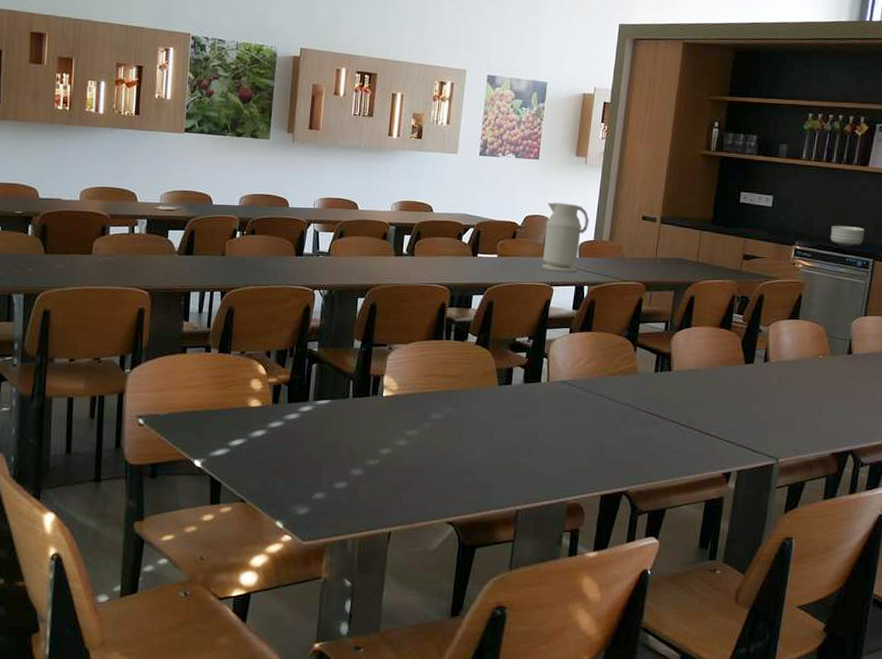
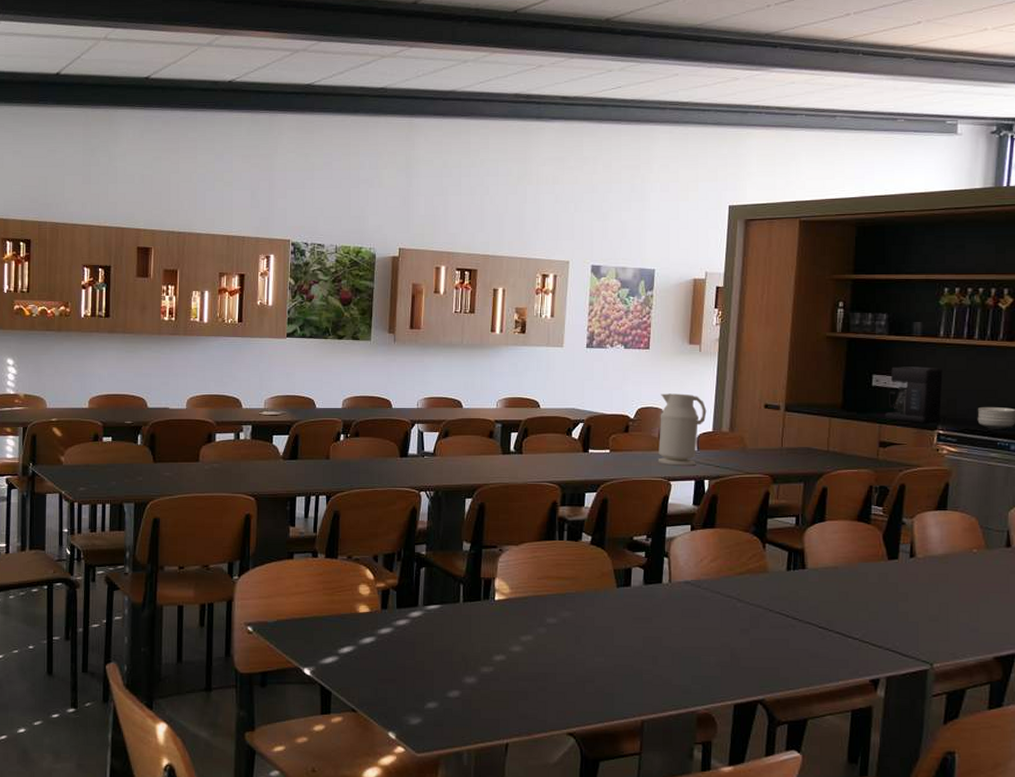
coffee maker: none [749,185,803,239] -> present [884,366,943,423]

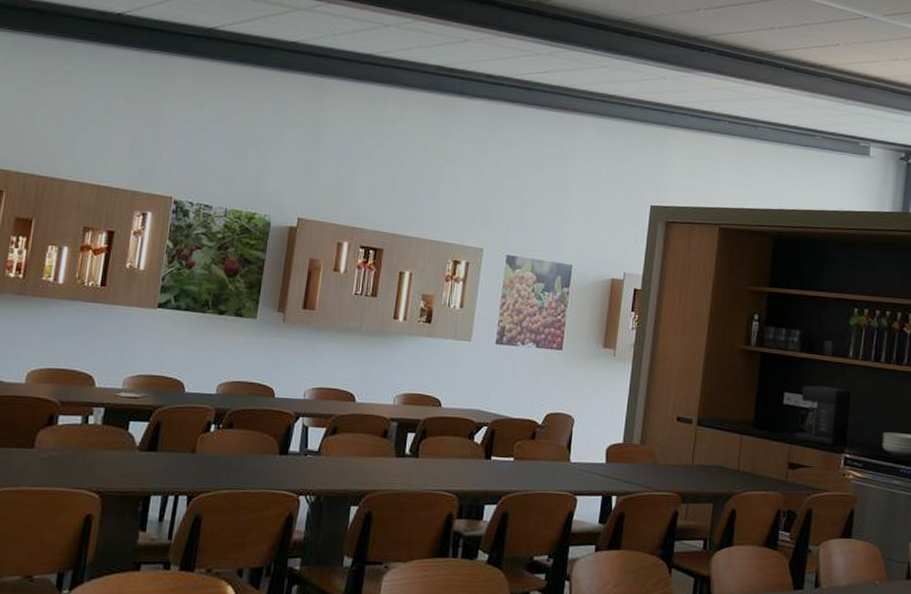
water jug: present [657,393,707,466] -> none [564,399,618,480]

